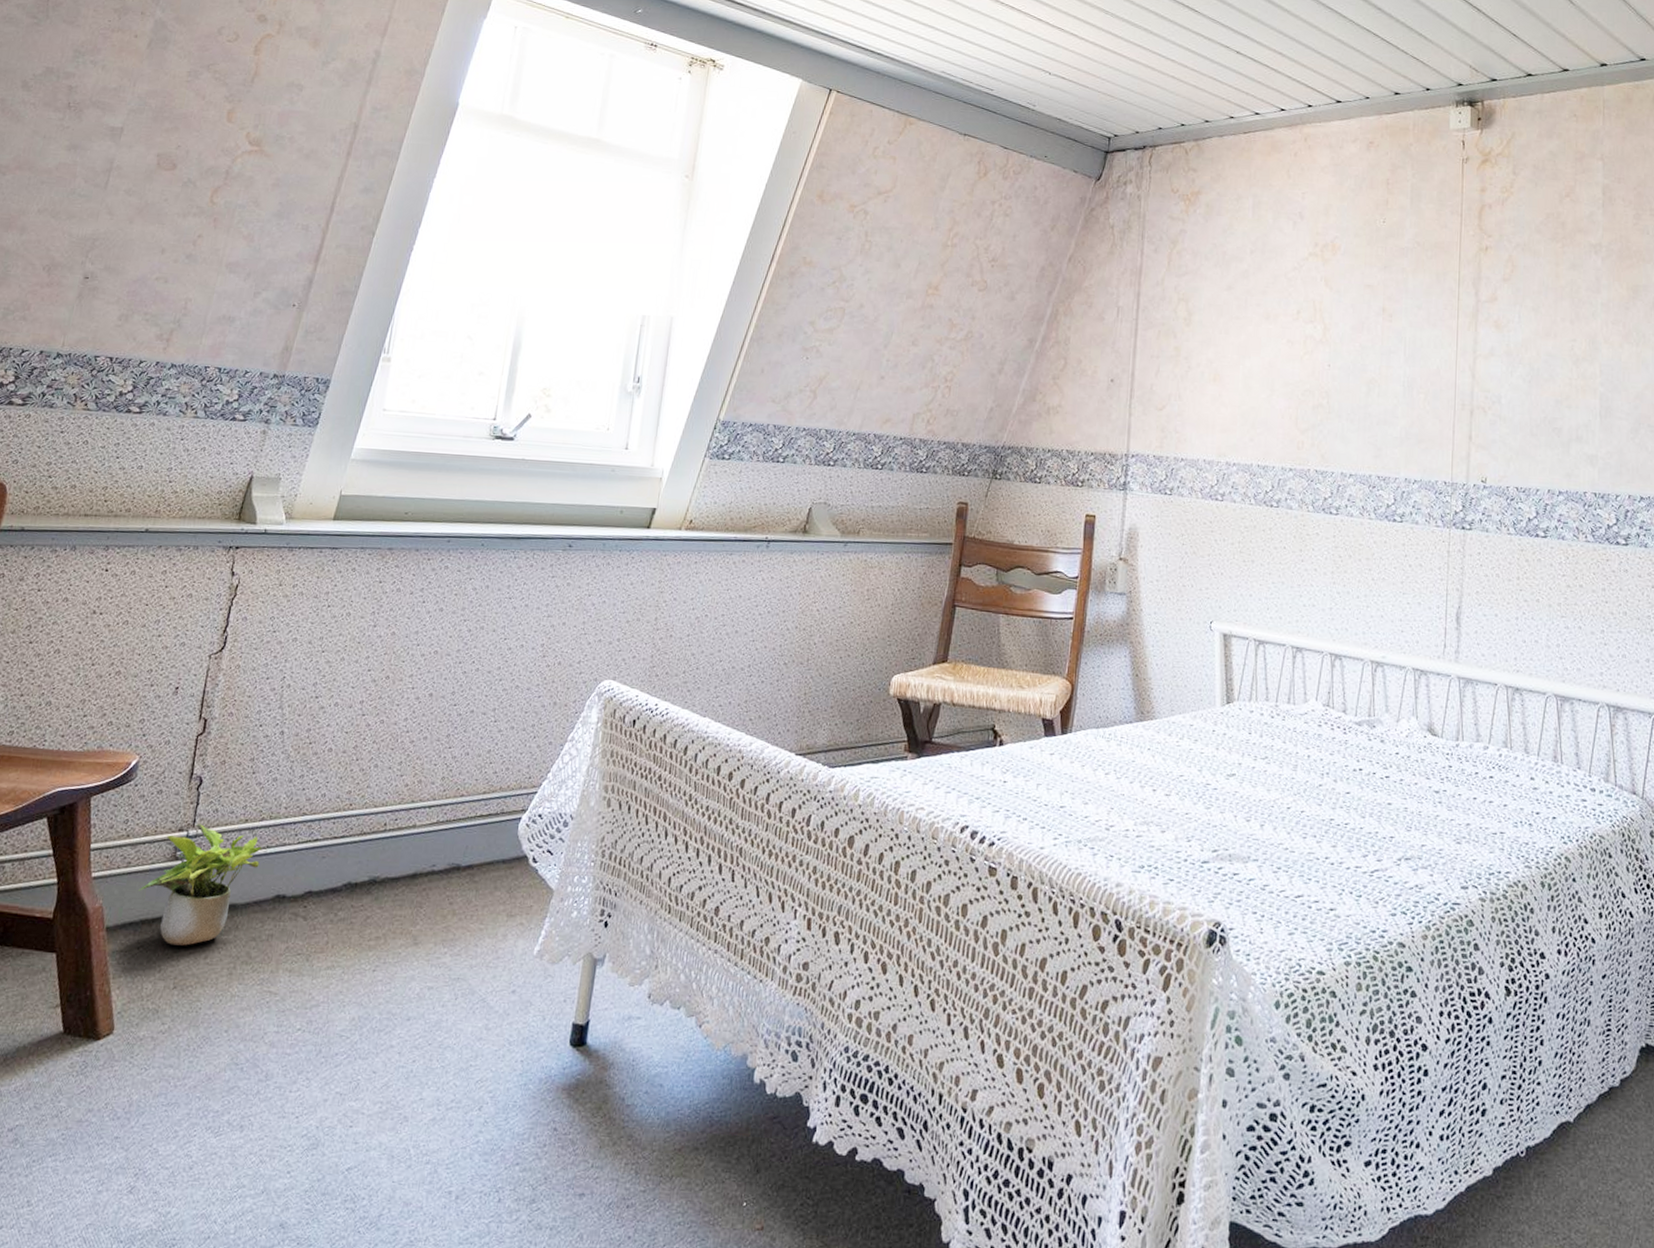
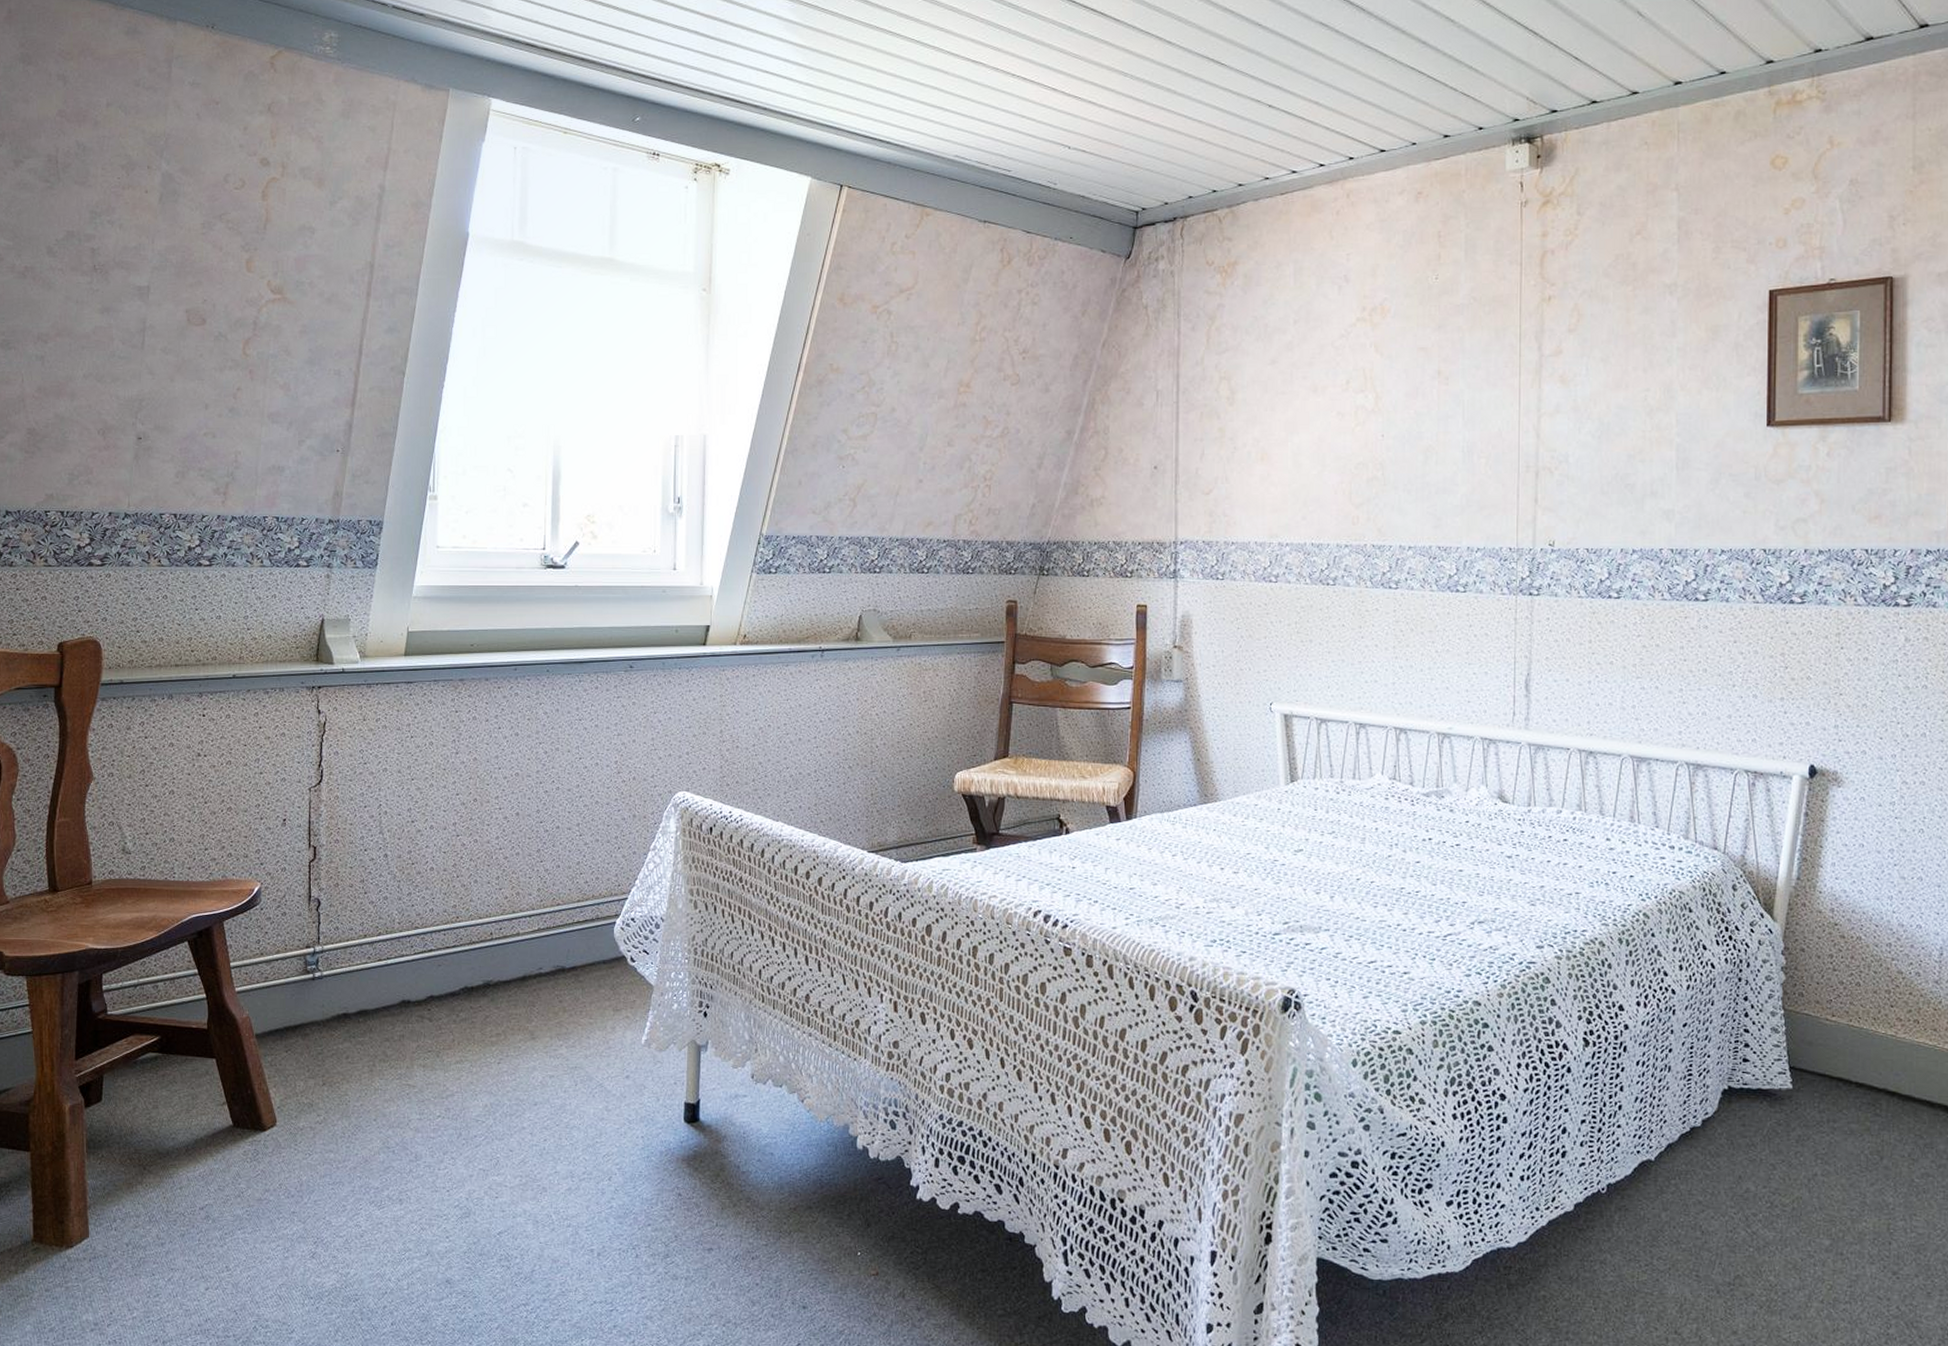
potted plant: present [138,824,262,946] -> none [279,941,382,1048]

